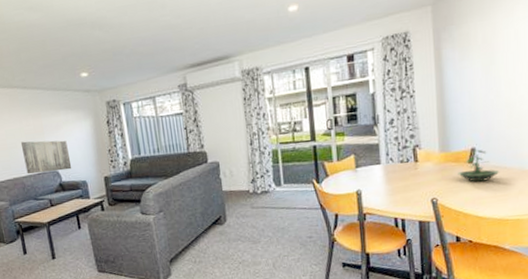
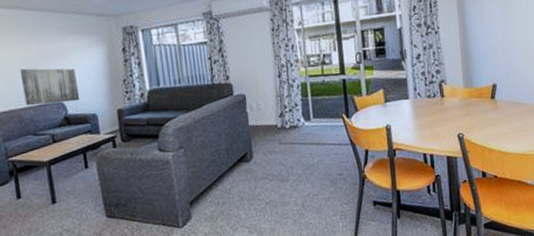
terrarium: present [458,149,500,182] -> none [481,85,520,118]

